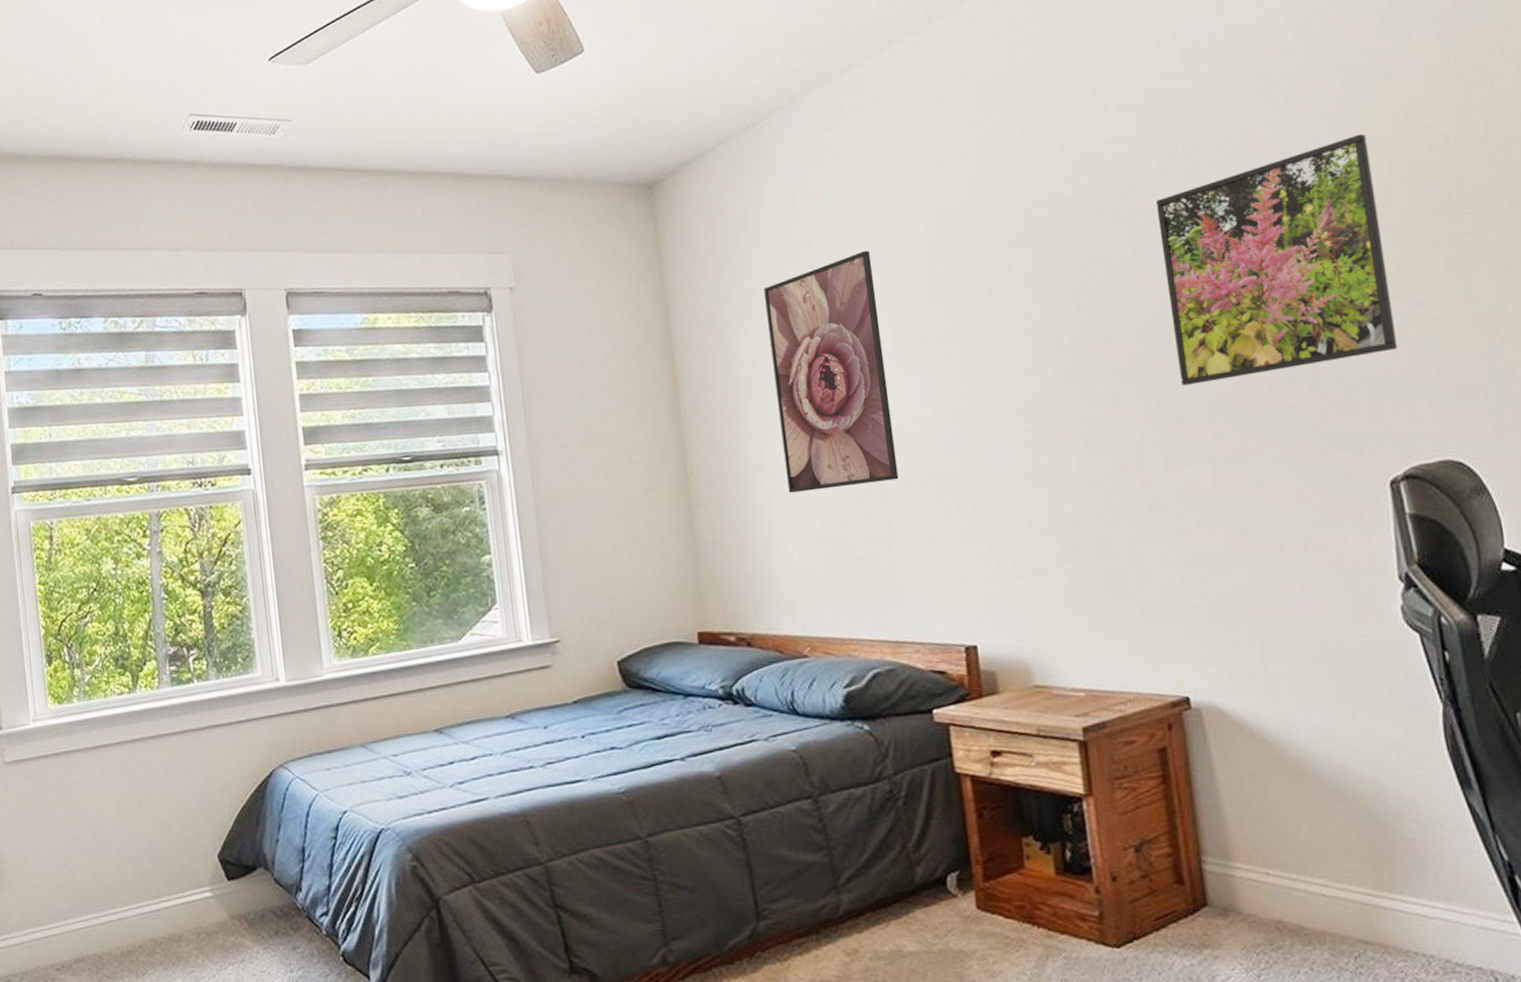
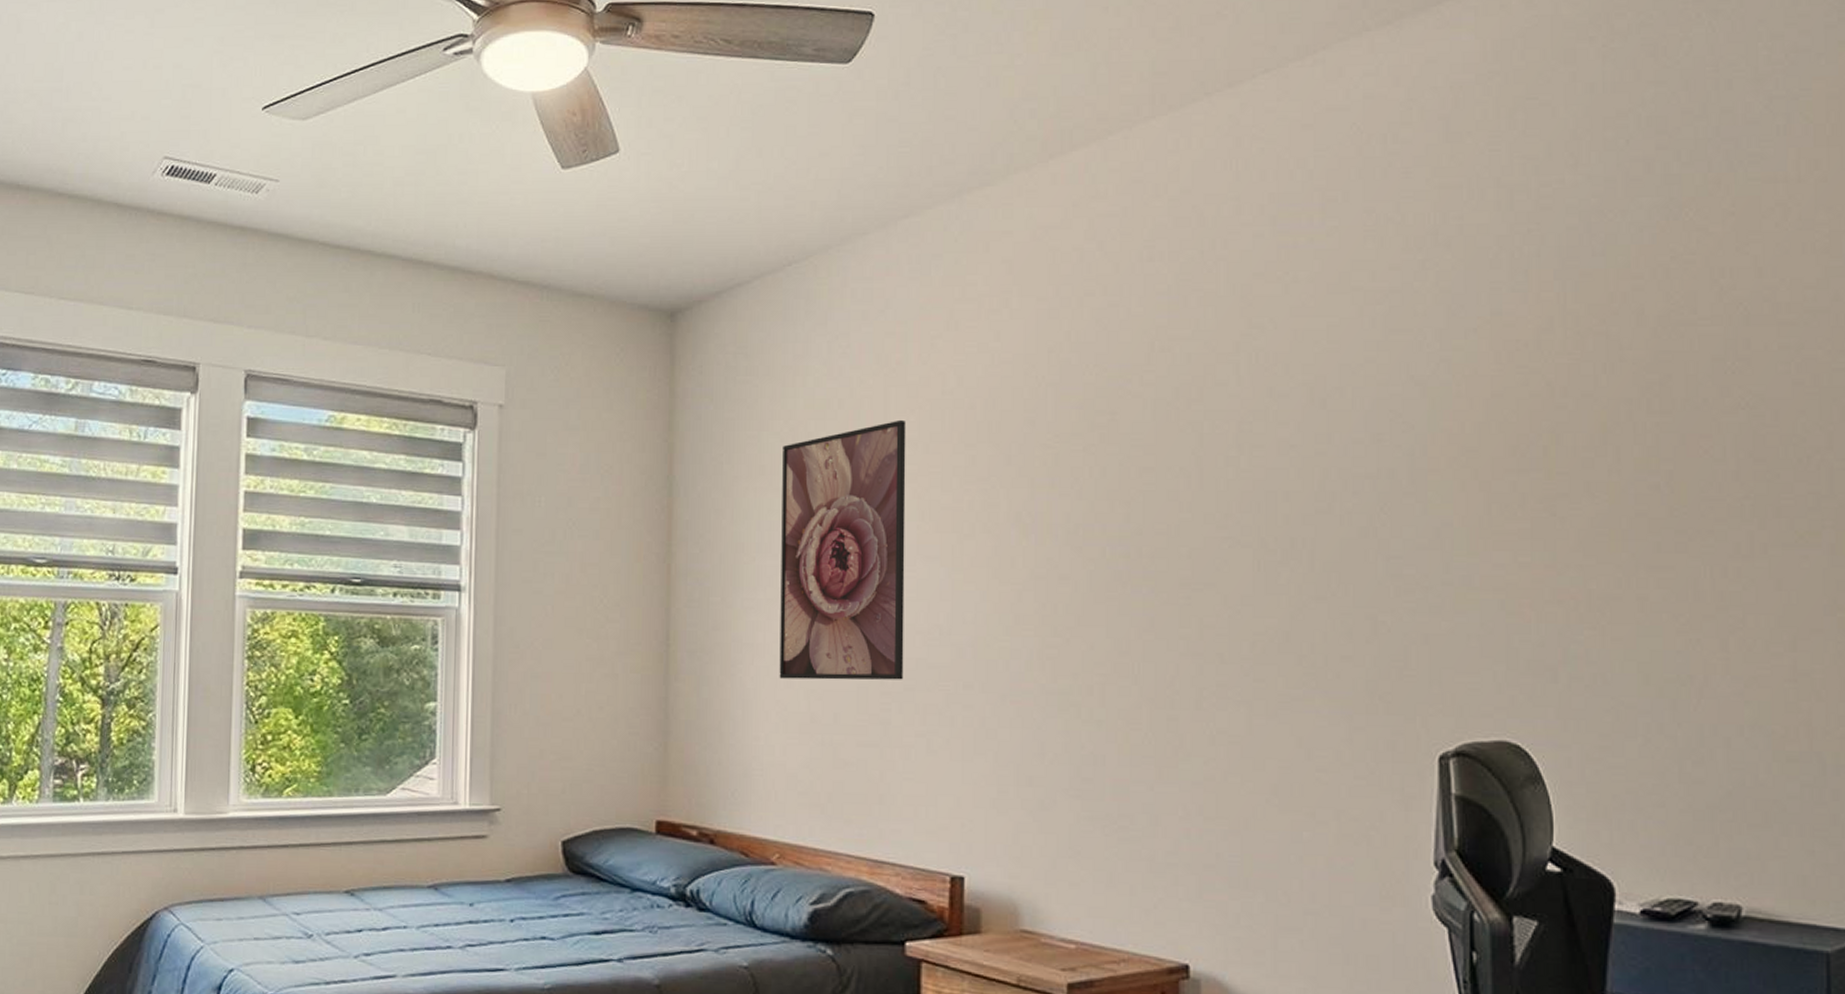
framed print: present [1155,134,1397,386] -> none [1227,369,1467,620]

